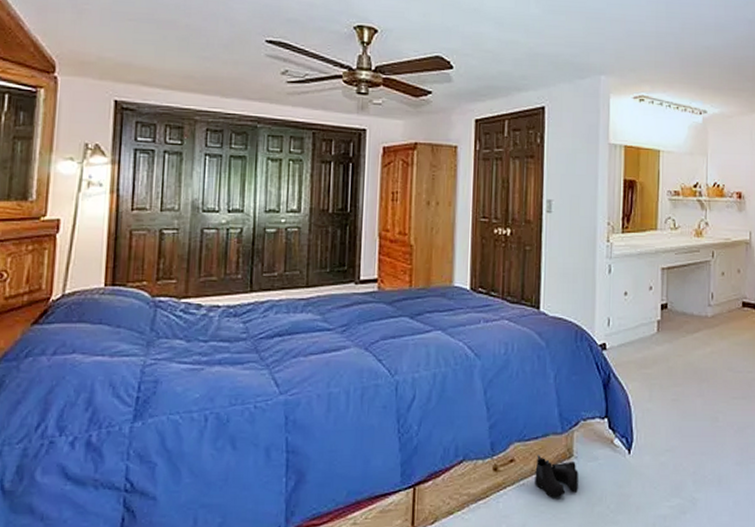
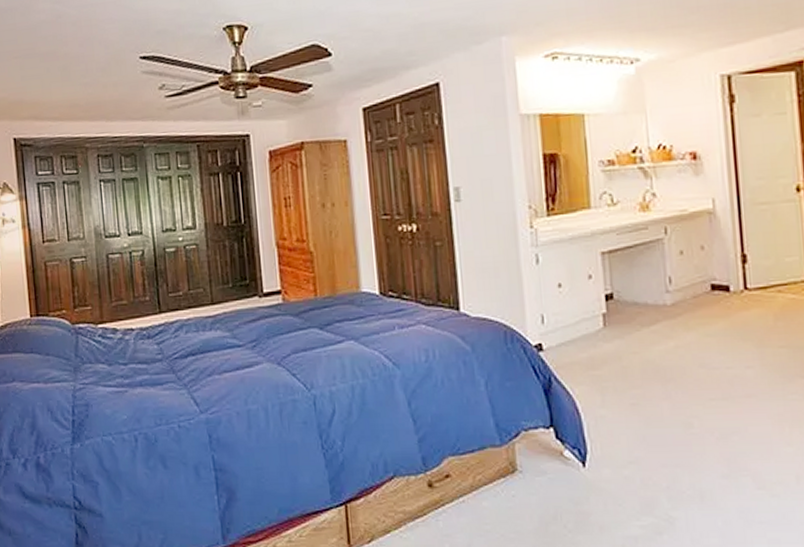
boots: present [535,455,579,497] -> none [475,470,528,515]

